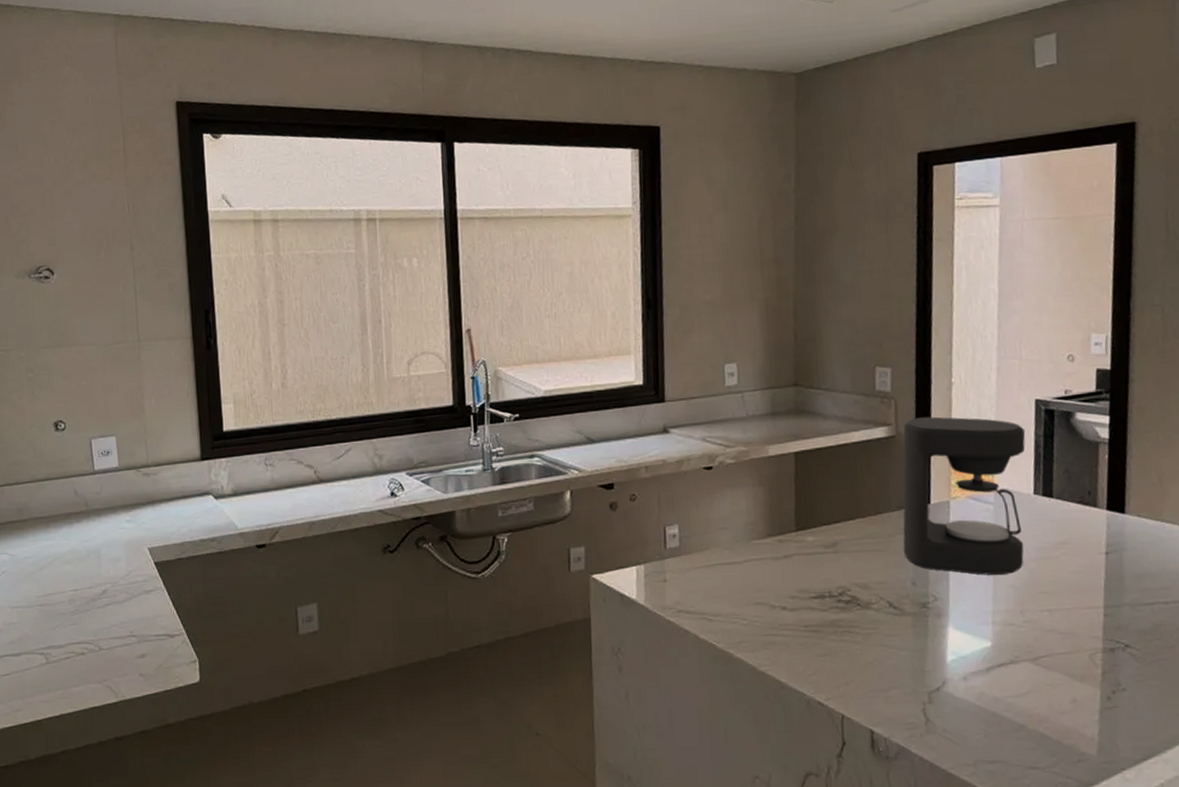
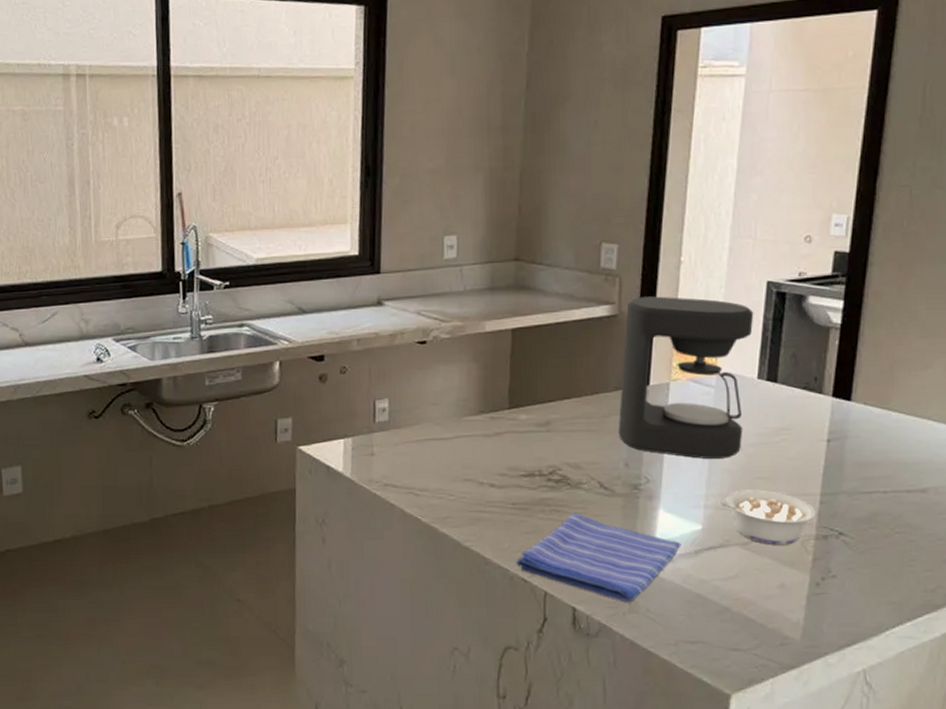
dish towel: none [812,633,973,722] -> present [516,512,681,601]
legume: none [1004,604,1101,660] -> present [717,490,816,545]

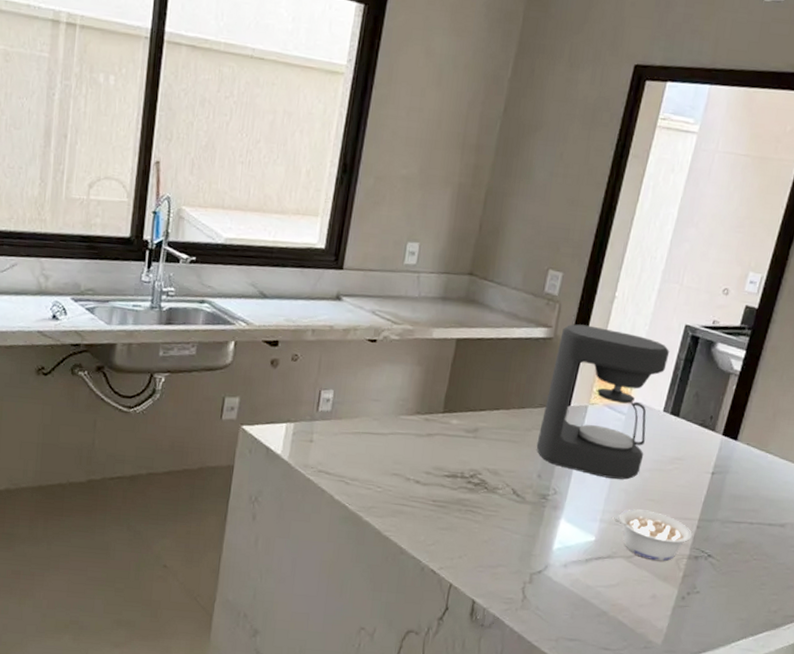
dish towel: present [516,512,681,601] -> none [428,514,575,599]

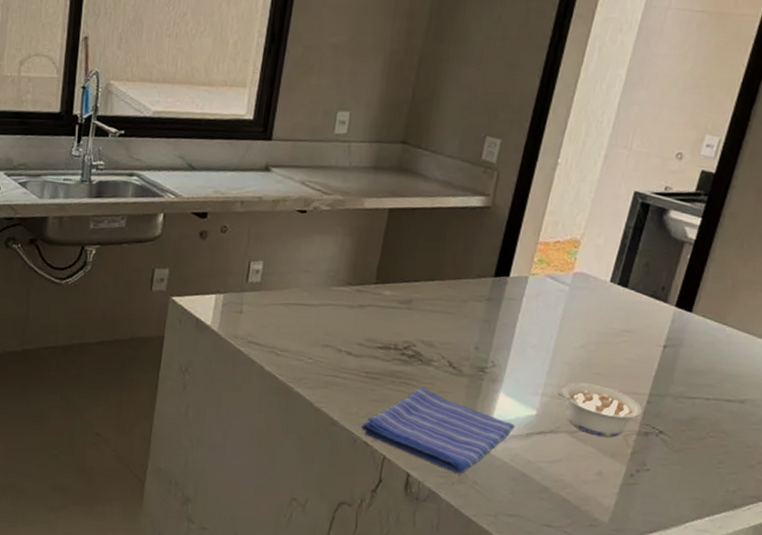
dish towel: none [428,514,575,599] -> present [361,386,515,473]
coffee maker: present [536,324,670,480] -> none [473,192,618,352]

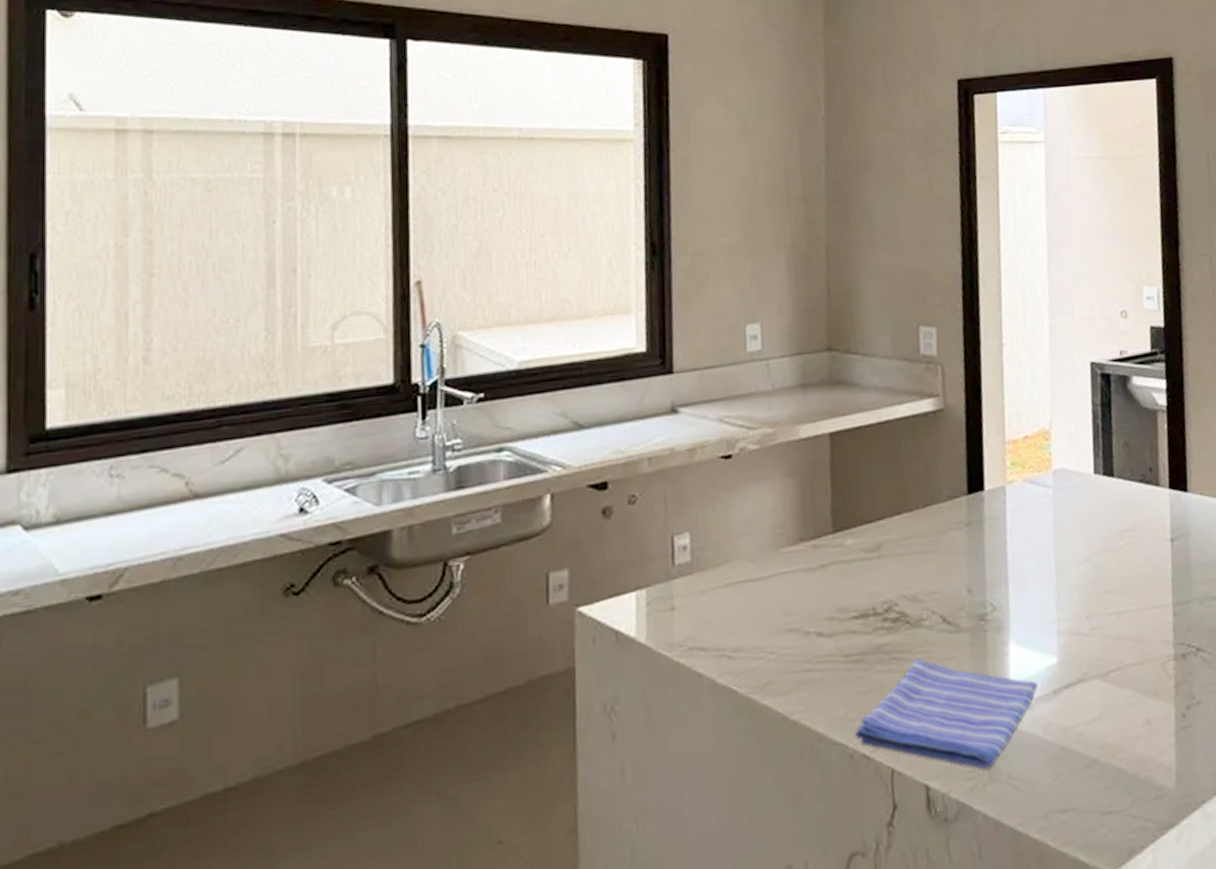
legume: present [554,383,642,437] -> none [1070,606,1171,673]

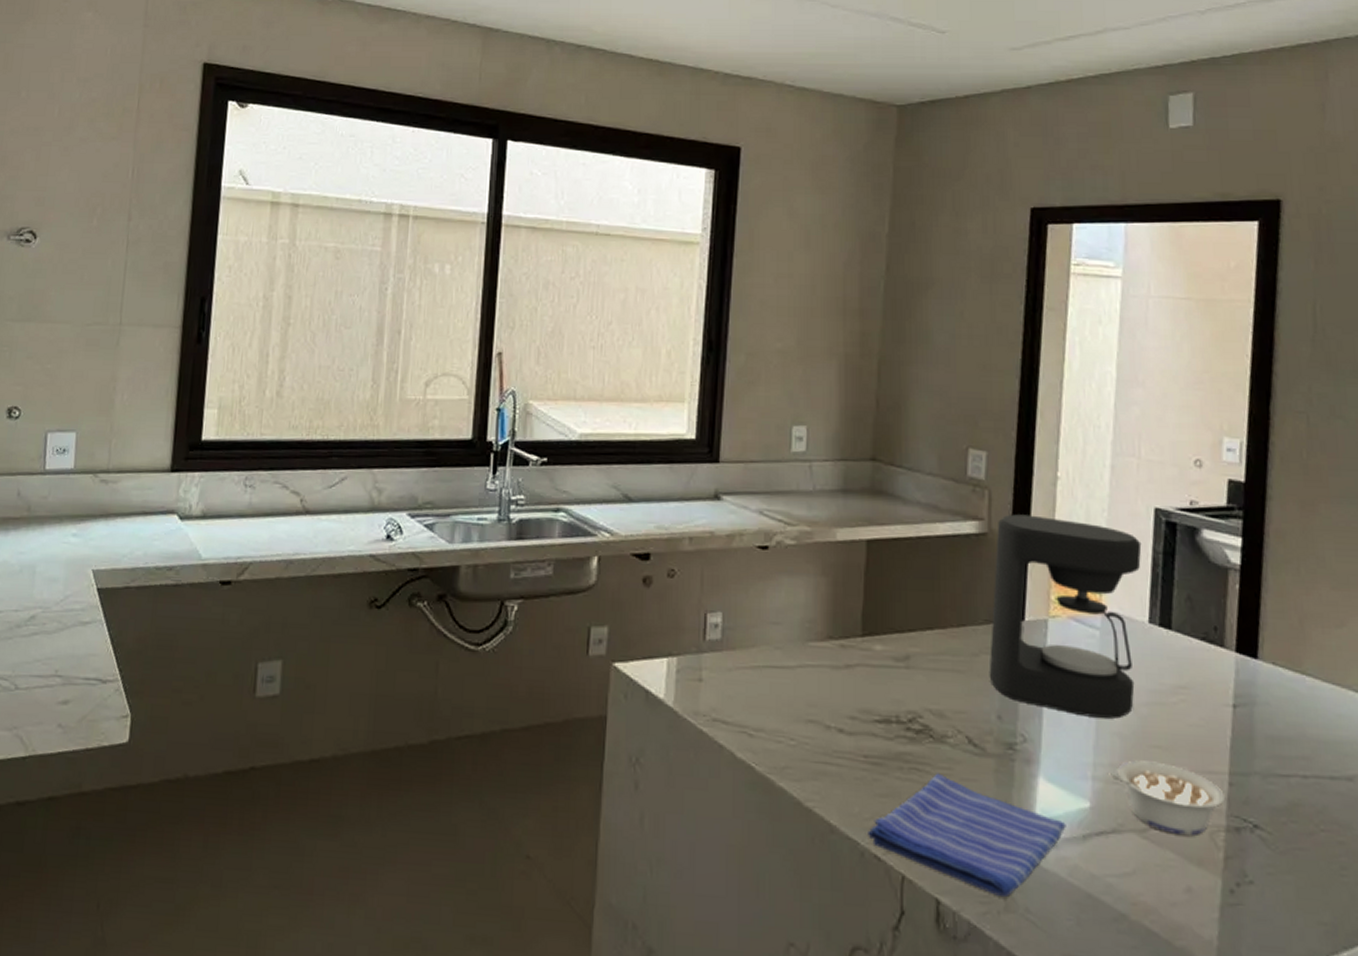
coffee maker: none [952,384,1088,575] -> present [989,514,1142,719]
legume: none [1070,606,1171,673] -> present [1107,760,1225,837]

